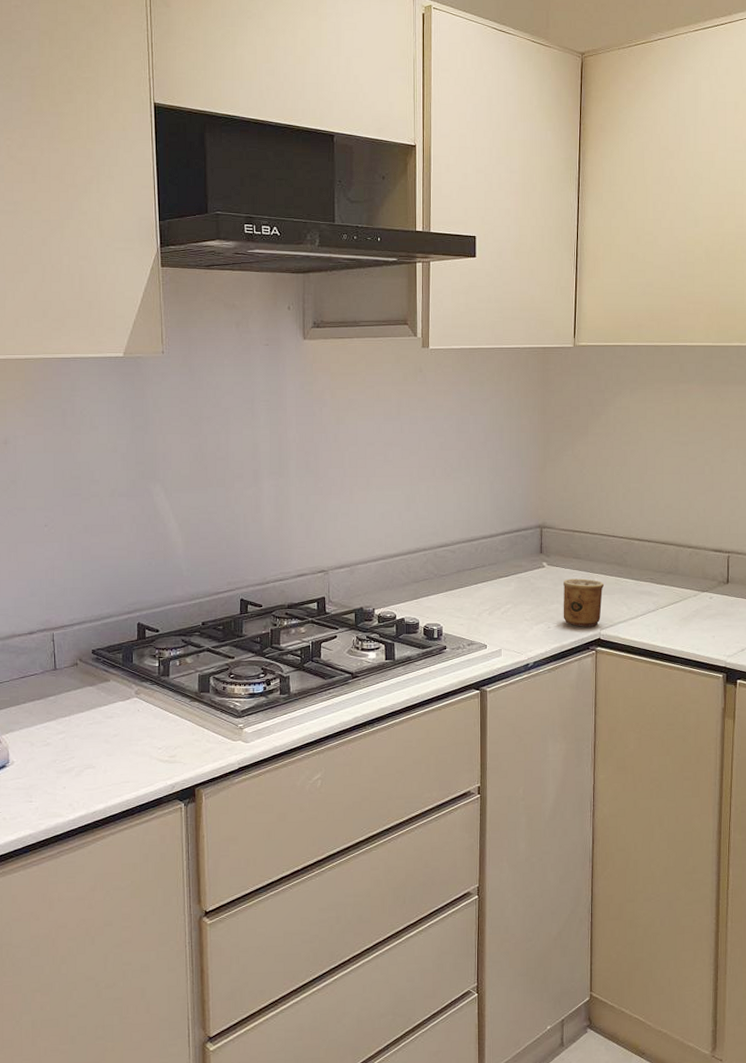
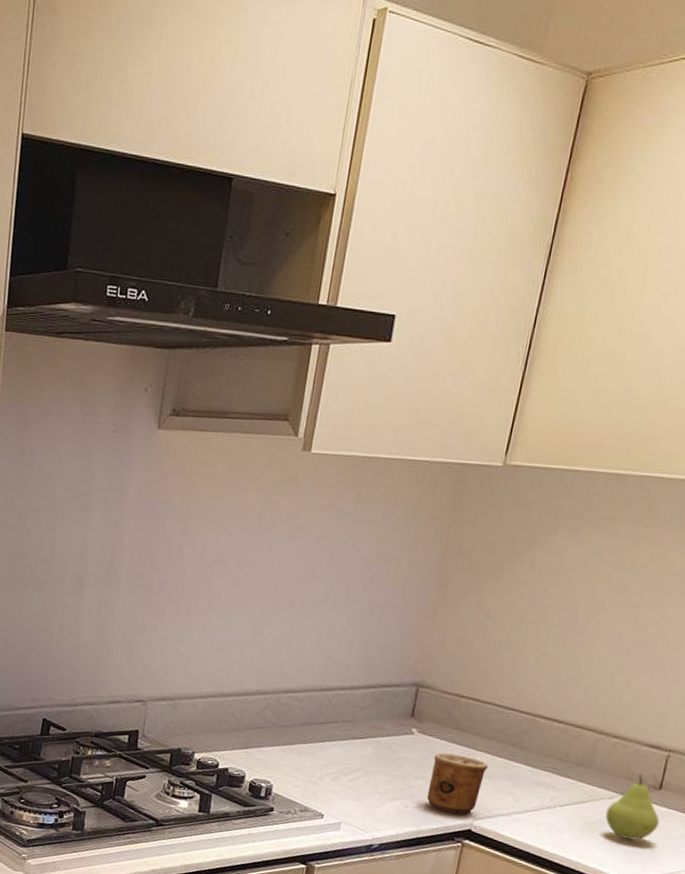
fruit: none [694,574,732,626] -> present [605,775,660,840]

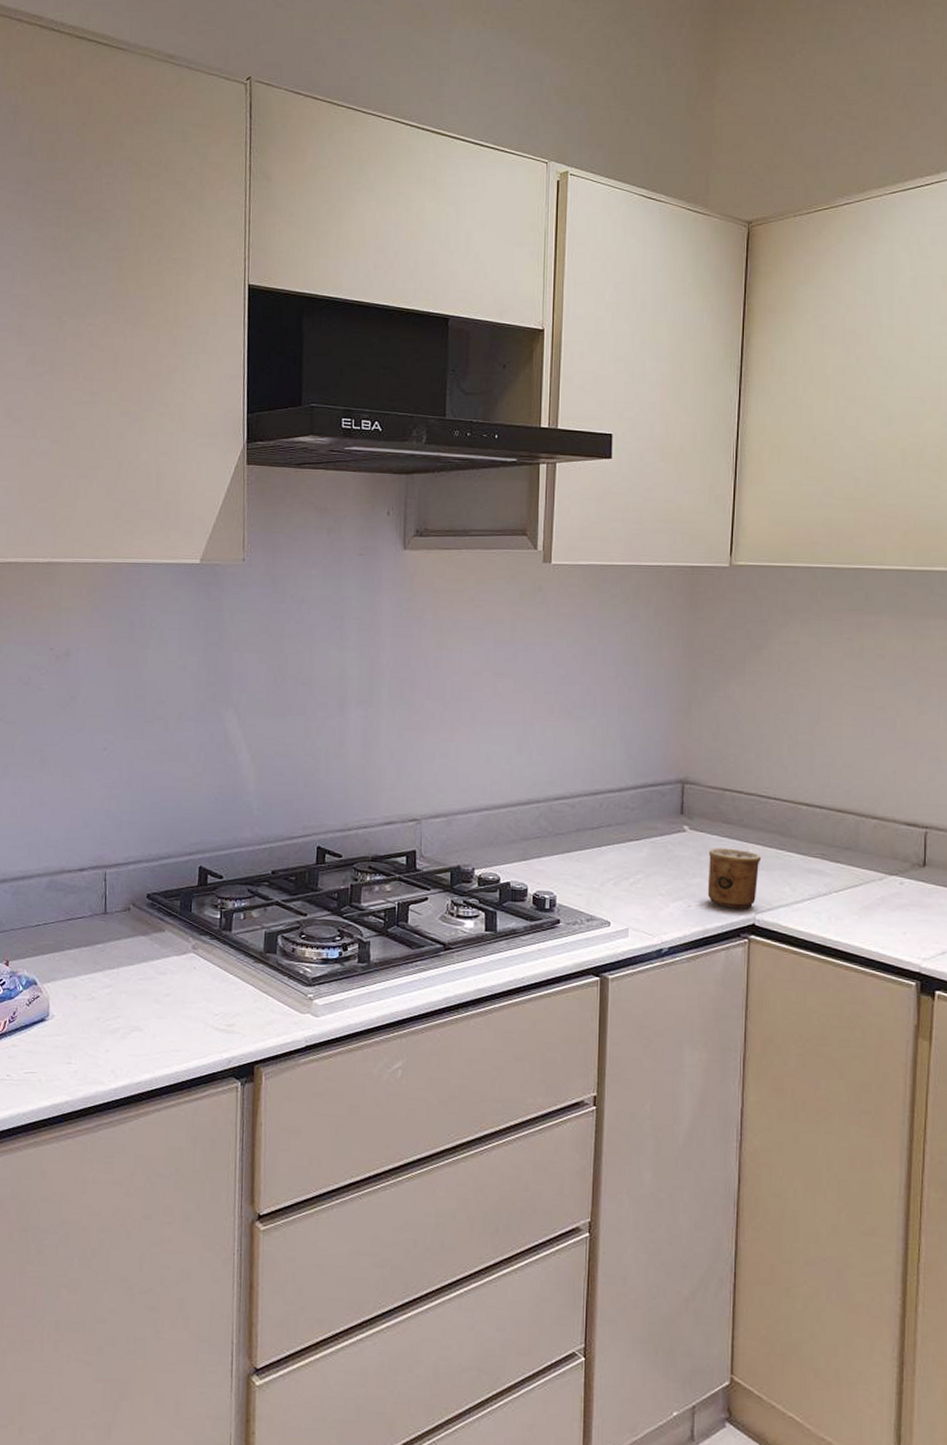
fruit: present [605,775,660,840] -> none [879,853,930,920]

